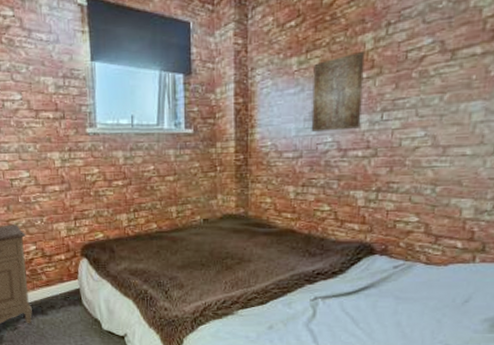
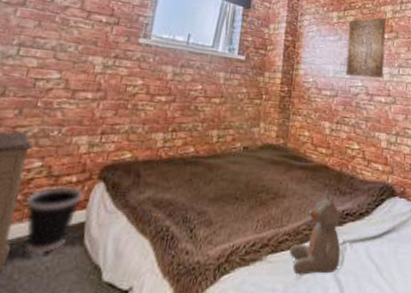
wastebasket: none [33,263,73,311] -> present [26,187,83,253]
teddy bear: none [260,252,312,326] -> present [289,190,341,275]

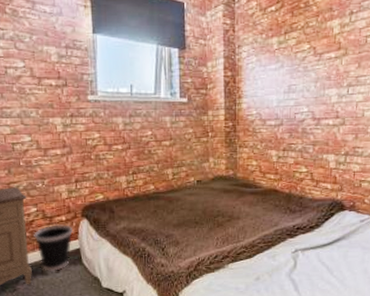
teddy bear: present [289,190,341,275] -> none [248,210,293,277]
wall art: present [345,17,386,78] -> none [290,34,333,103]

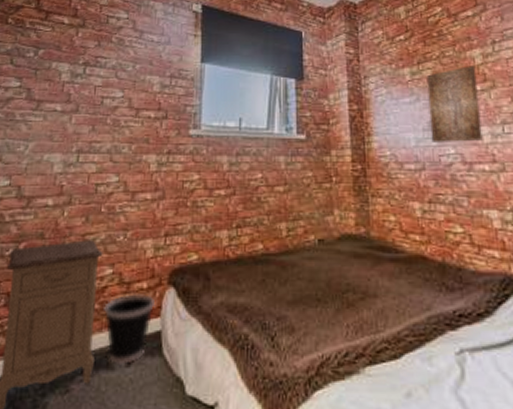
wall art: none [290,34,333,103] -> present [426,64,483,142]

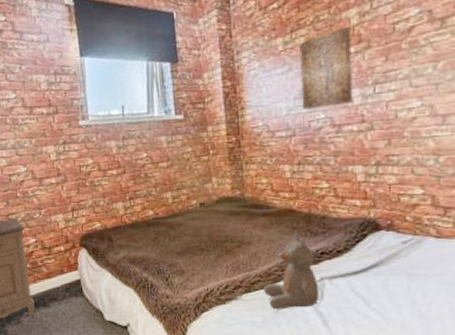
wastebasket: present [104,294,156,364] -> none [34,255,73,303]
teddy bear: none [392,286,460,392] -> present [264,232,319,310]

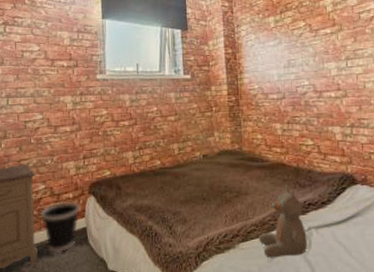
wastebasket: none [34,255,73,303] -> present [41,202,81,252]
wall art: present [299,26,353,110] -> none [287,12,331,77]

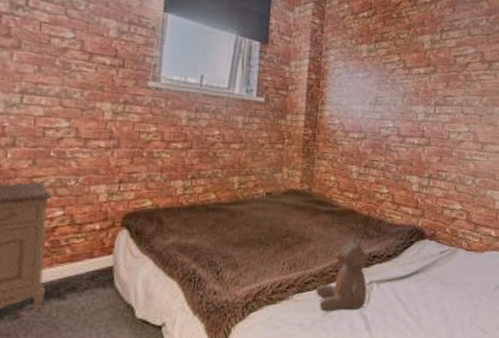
wastebasket: present [41,202,81,252] -> none [54,234,108,294]

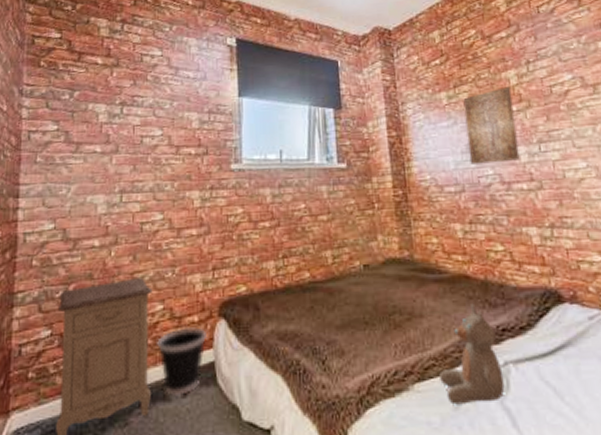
wastebasket: none [54,234,108,294] -> present [157,327,208,395]
wall art: none [375,49,424,118] -> present [463,85,520,164]

